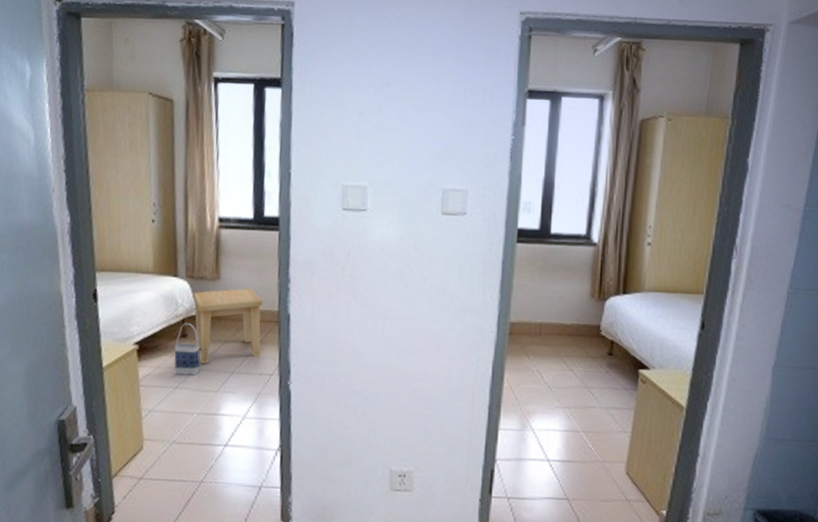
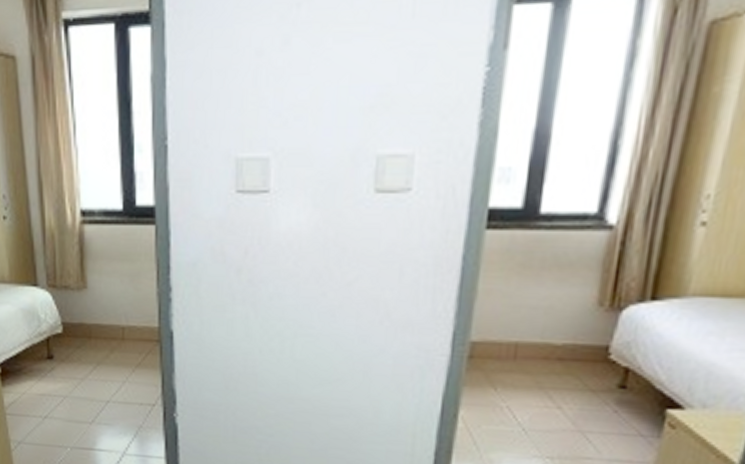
bag: present [174,323,201,375] -> none [40,342,71,404]
side table: present [193,288,263,364] -> none [56,299,140,391]

